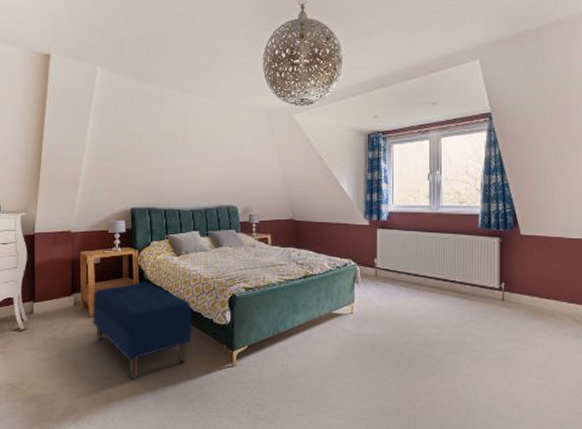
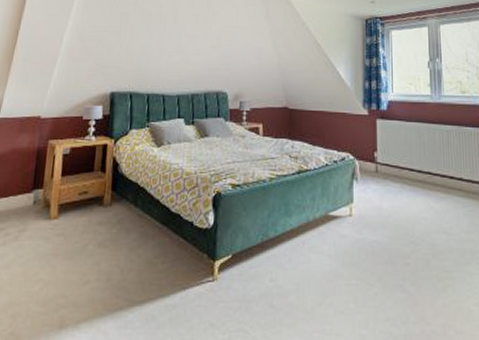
bench: present [92,280,193,380] -> none [52,175,171,298]

